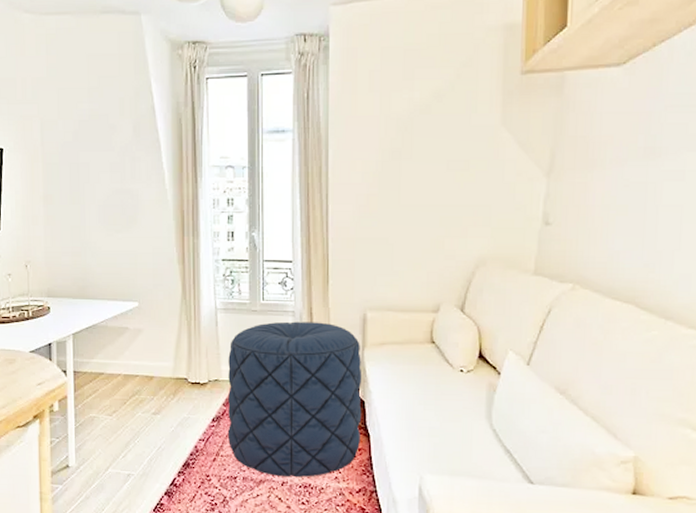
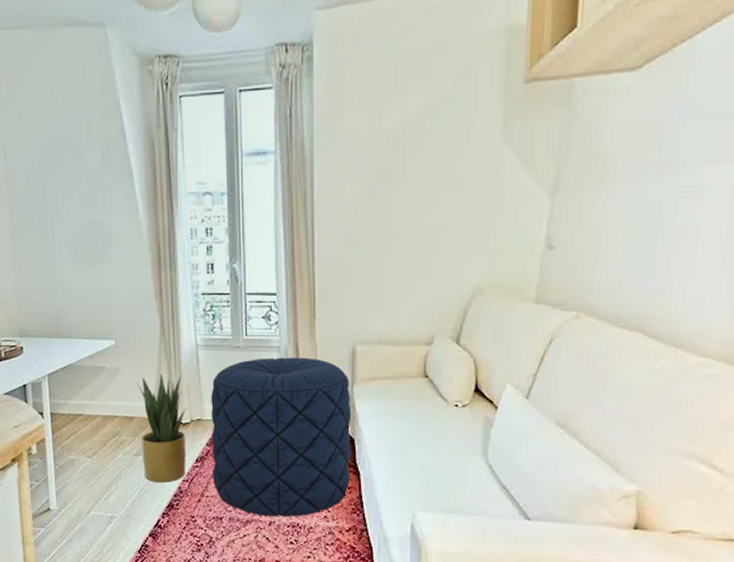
planter: none [157,335,205,441] -> present [136,373,187,483]

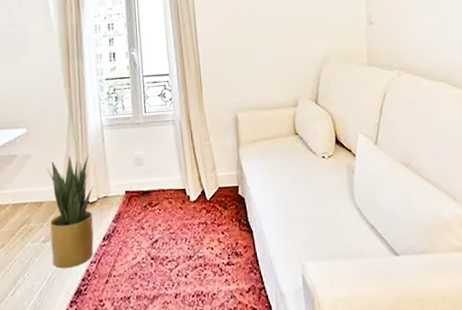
pouf: present [211,357,352,517] -> none [116,127,245,289]

